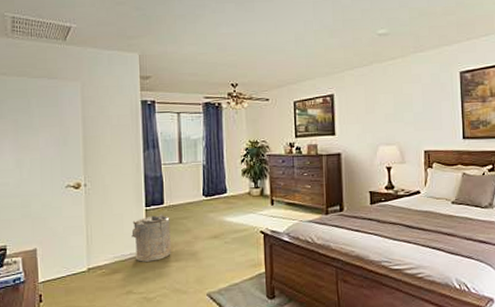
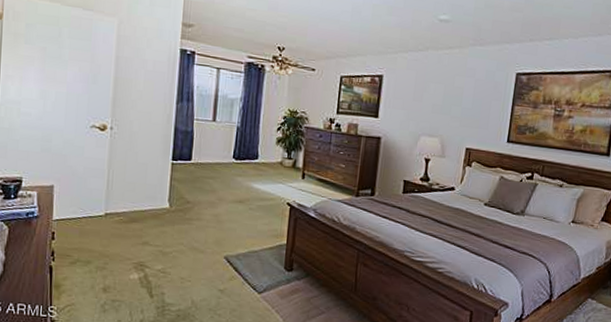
laundry hamper: present [131,214,171,262] -> none [154,170,196,217]

